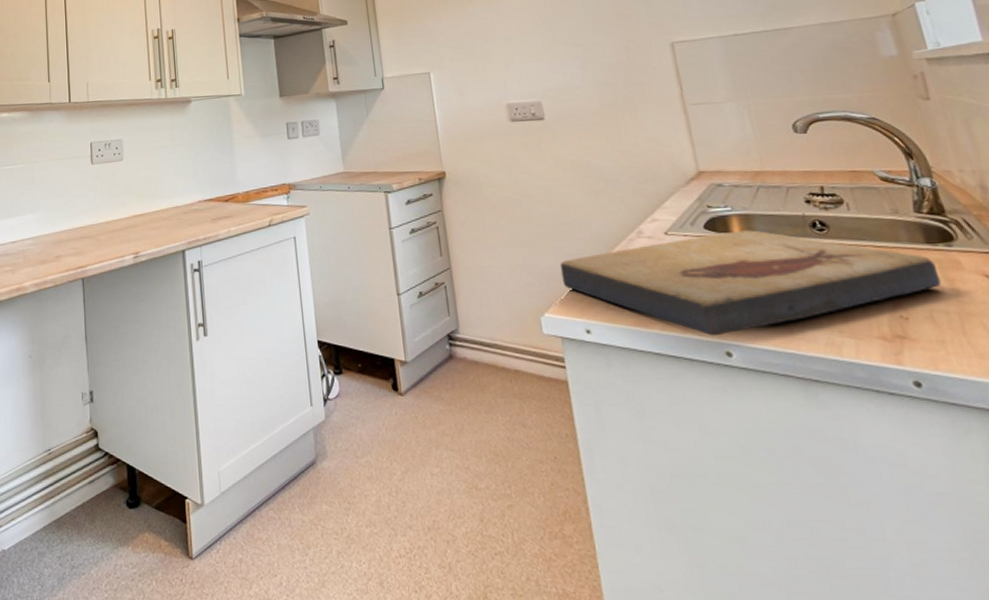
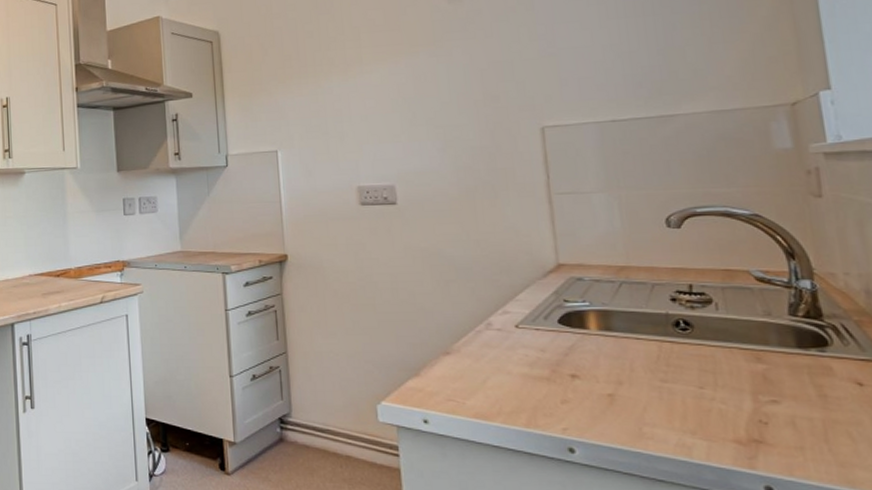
fish fossil: present [559,230,942,336] -> none [401,326,809,432]

